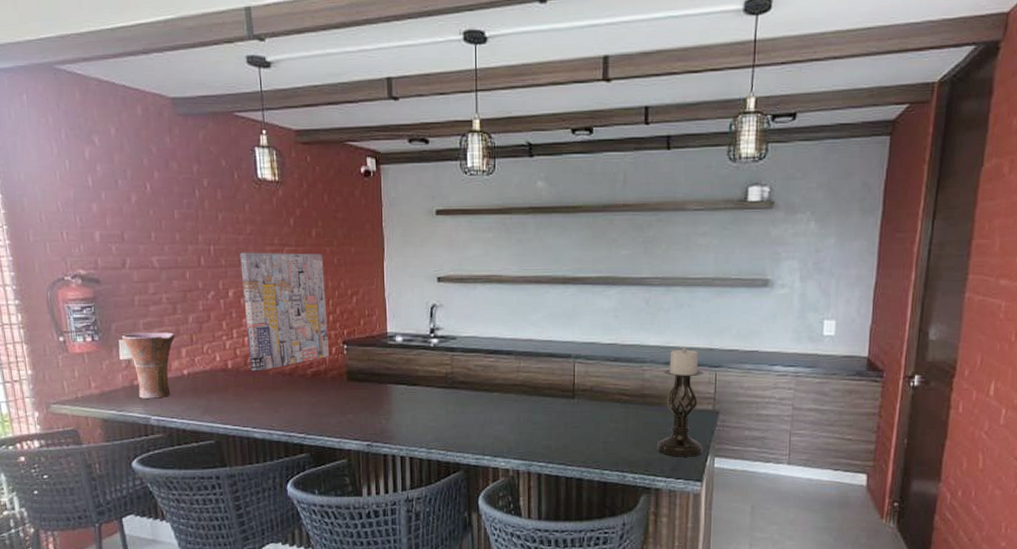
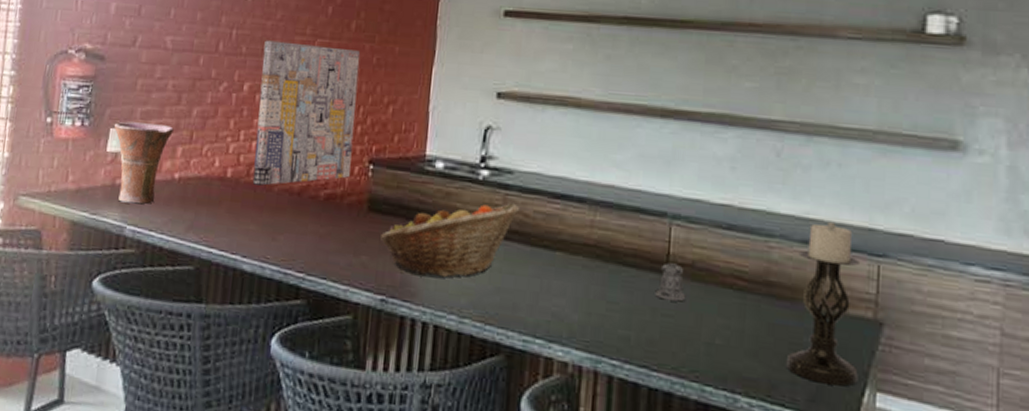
fruit basket: none [360,361,464,424] -> present [380,203,520,277]
pepper shaker: none [566,390,588,417] -> present [655,262,686,302]

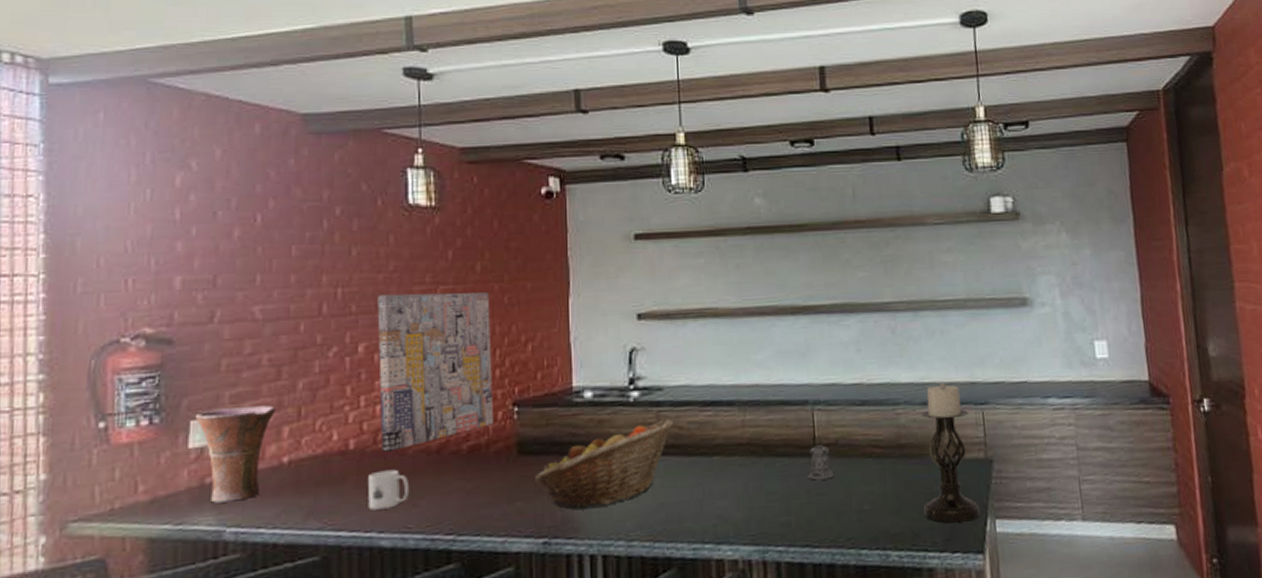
mug: none [236,201,272,237] -> present [368,469,410,510]

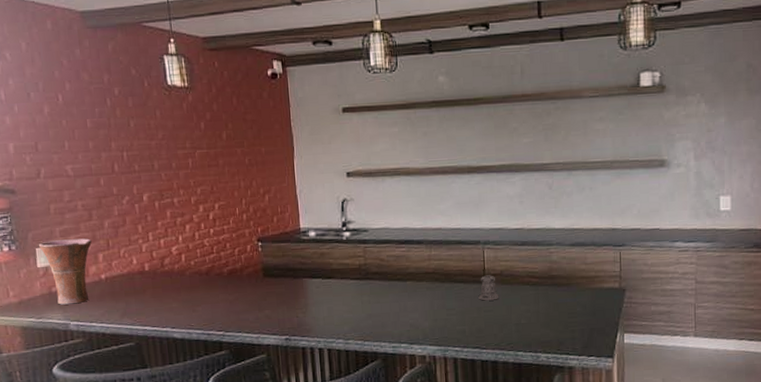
mug: present [368,469,410,510] -> none [161,285,190,313]
wall art: present [377,292,493,452] -> none [153,155,244,273]
fruit basket: present [535,418,674,510] -> none [277,252,377,317]
candle holder: present [921,382,981,523] -> none [567,228,613,335]

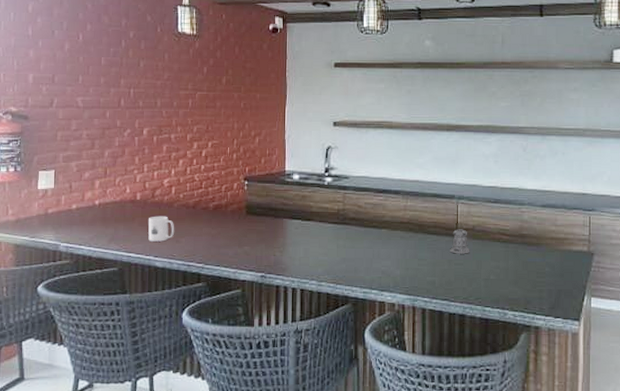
vase: present [38,238,92,305] -> none [41,165,91,226]
mug: none [161,285,190,313] -> present [148,216,175,242]

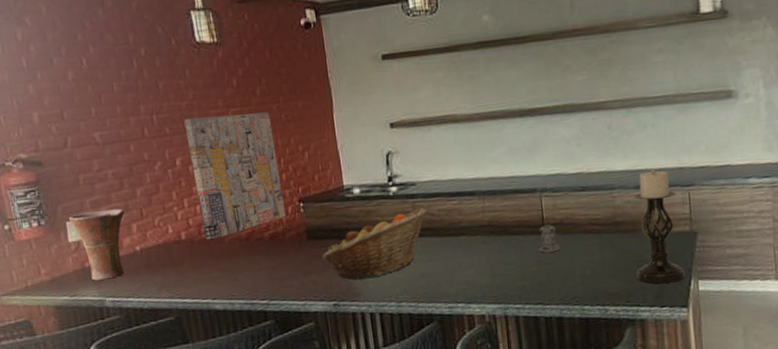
vase: none [41,165,91,226] -> present [68,208,124,281]
mug: present [148,216,175,242] -> none [199,253,231,283]
wall art: none [156,95,231,204] -> present [184,112,286,241]
fruit basket: none [257,199,355,256] -> present [322,207,427,280]
candle holder: none [535,191,580,296] -> present [634,168,686,284]

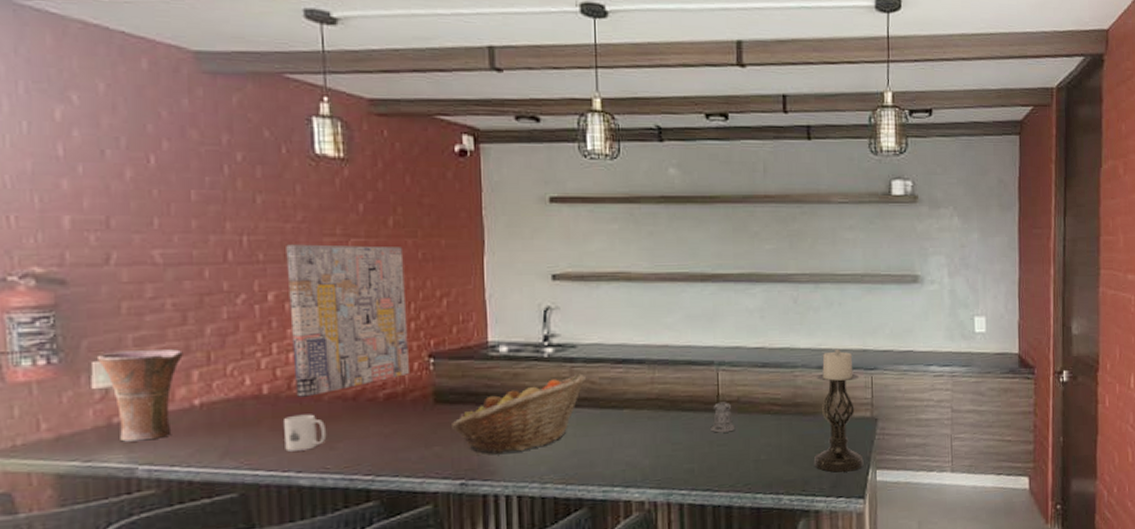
mug: none [199,253,231,283] -> present [284,414,327,452]

